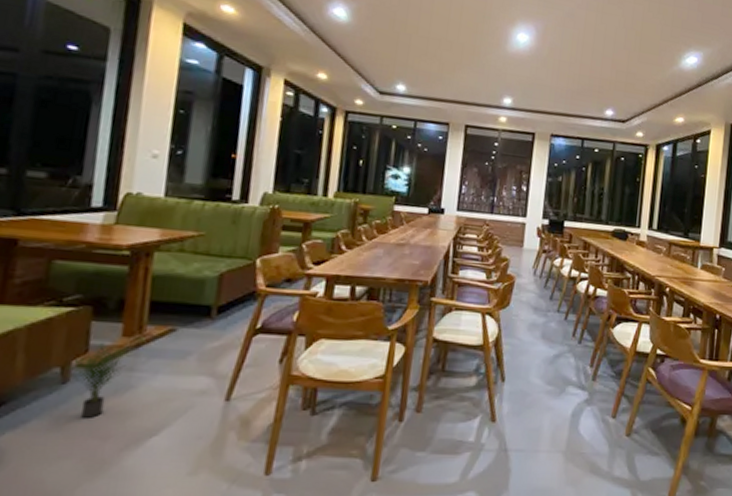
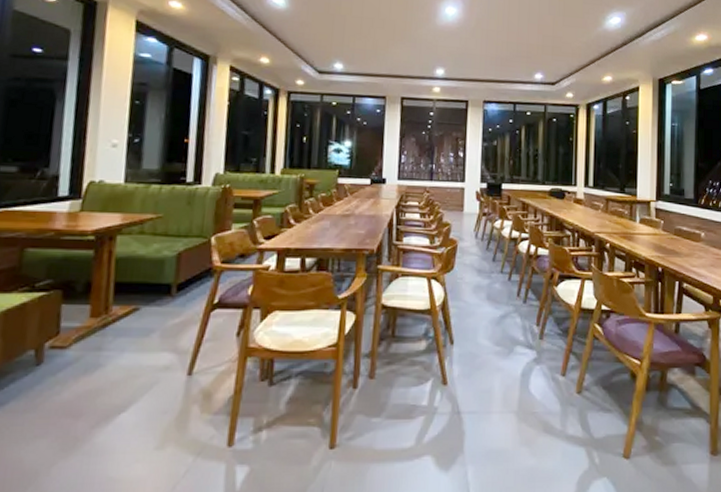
potted plant: present [66,343,127,418] -> none [40,325,95,397]

